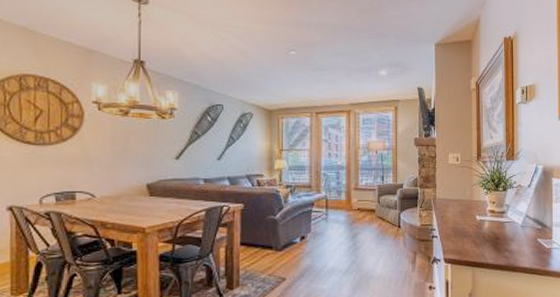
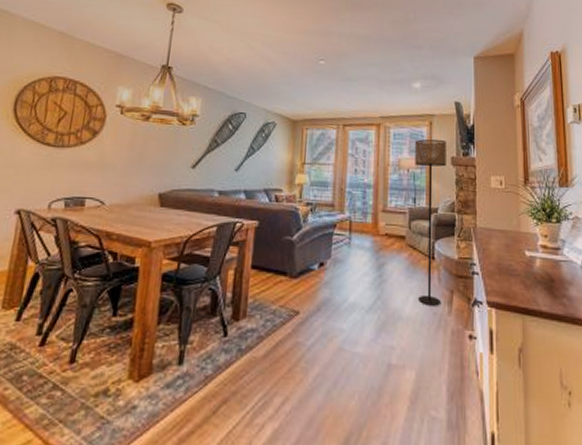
floor lamp: none [382,122,410,266] -> present [415,139,446,306]

